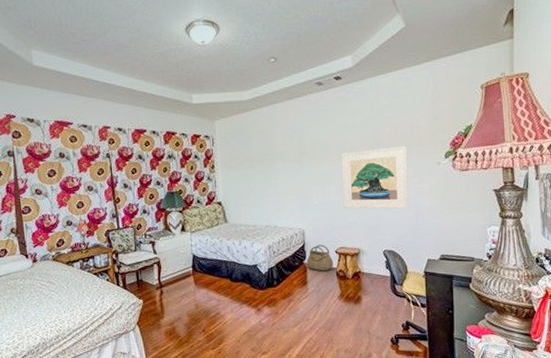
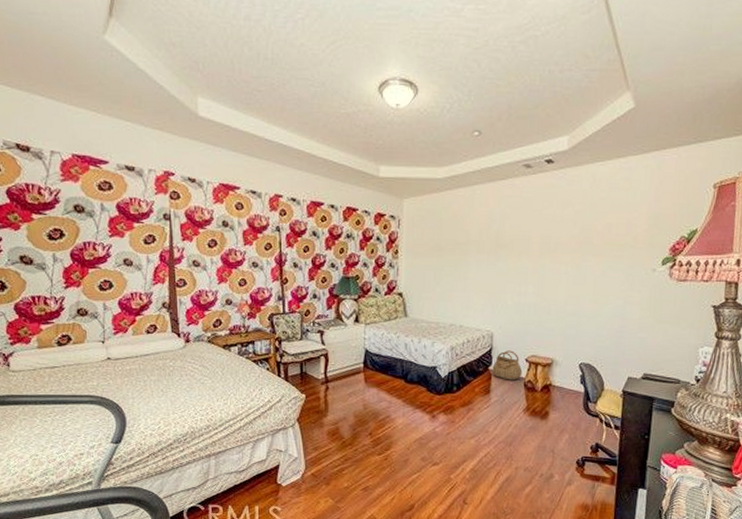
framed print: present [341,146,409,209] -> none [539,247,620,319]

